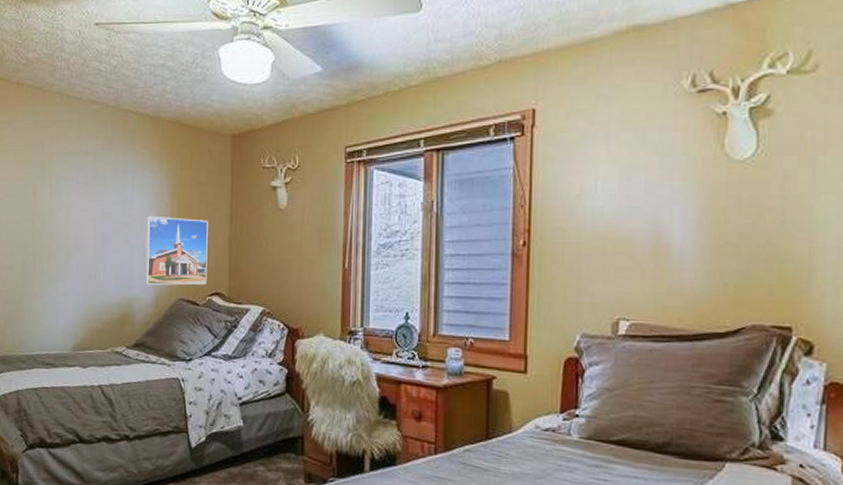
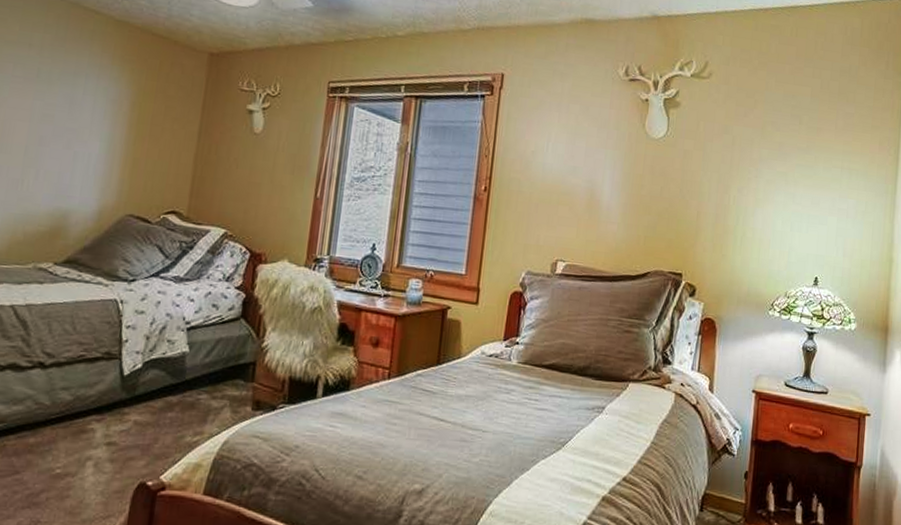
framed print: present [145,215,208,286] -> none [87,122,173,203]

